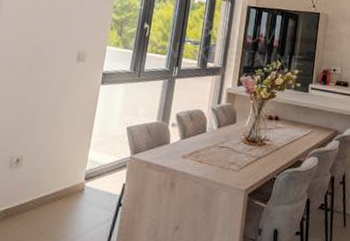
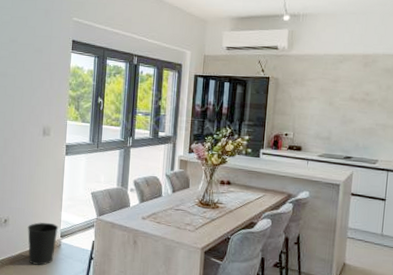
wastebasket: none [41,162,84,215] -> present [27,222,59,266]

